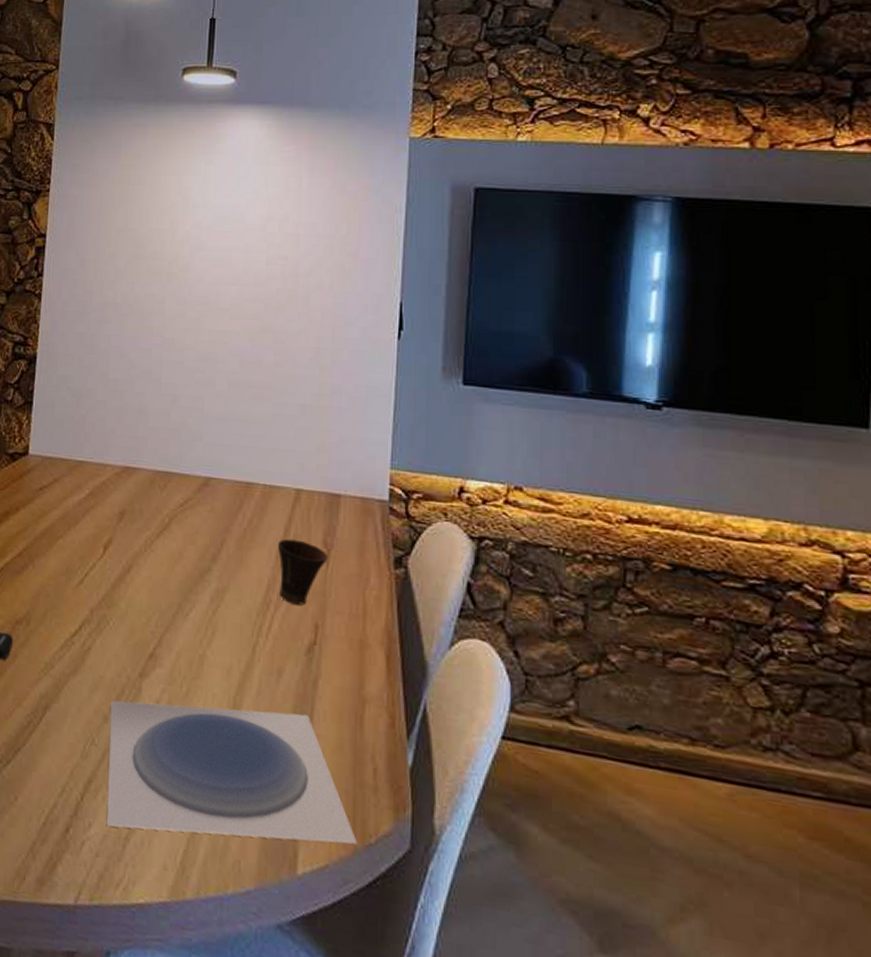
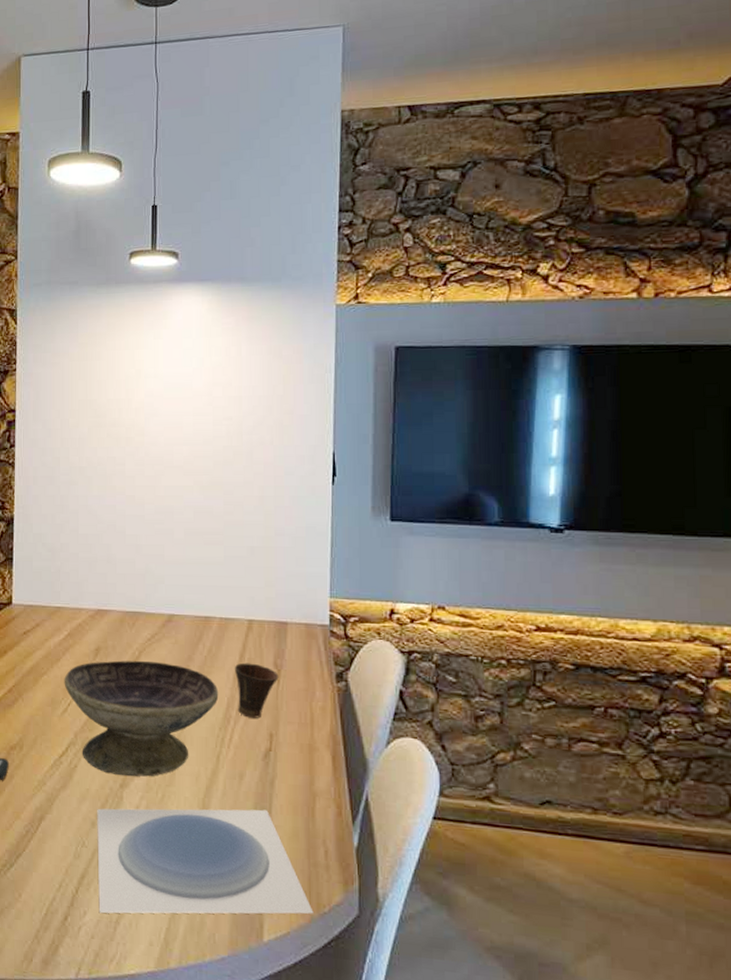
decorative bowl: none [81,527,258,666] -> present [64,660,219,777]

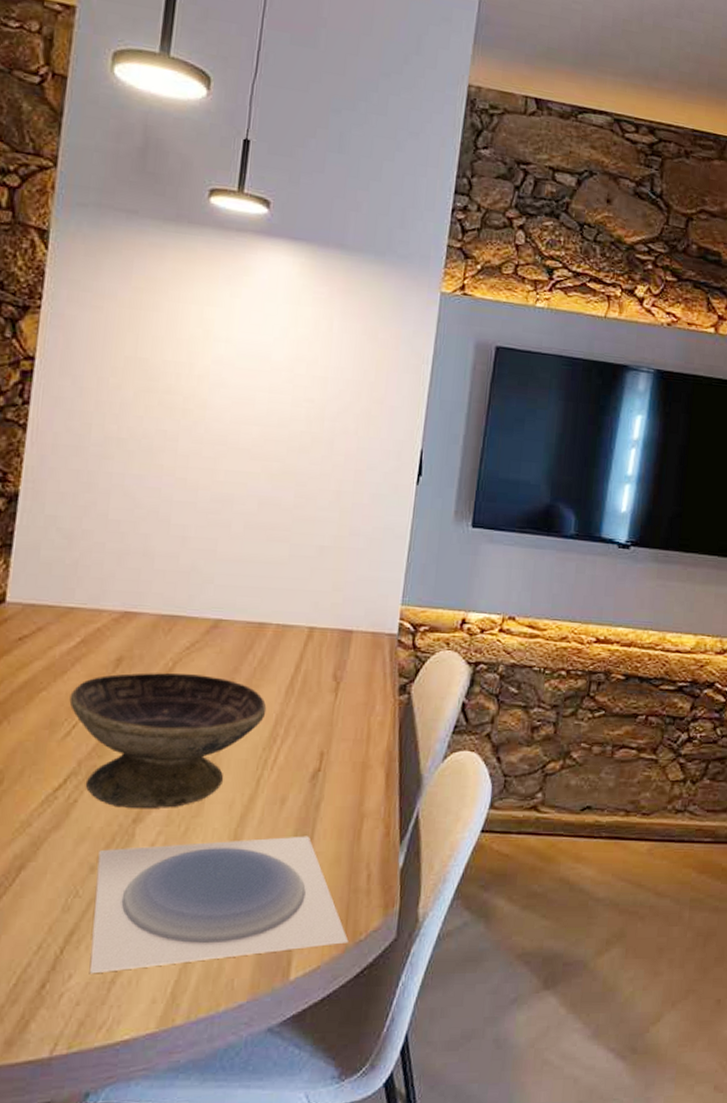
cup: present [234,662,279,718] -> none [287,674,337,736]

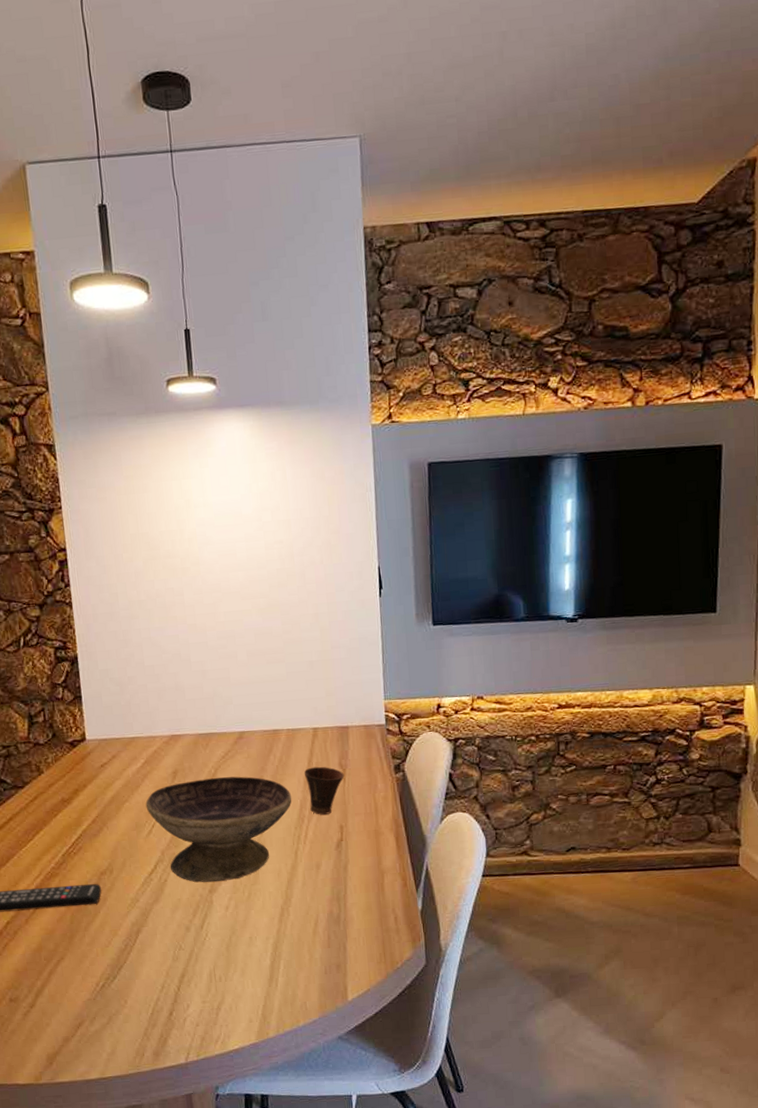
plate: present [89,836,349,974] -> none [190,891,389,1004]
cup: none [287,674,337,736] -> present [303,766,345,815]

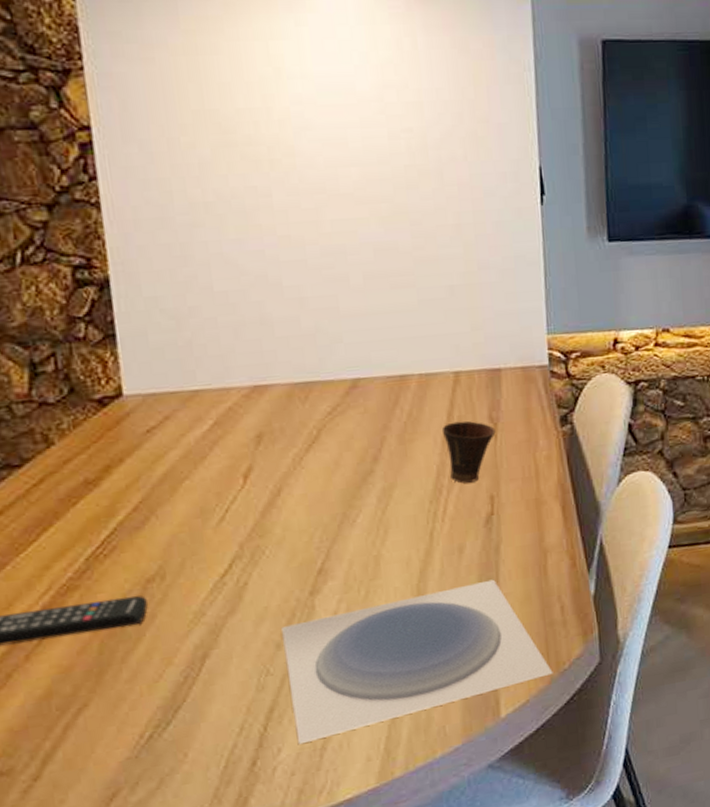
decorative bowl: present [145,776,292,883] -> none [215,437,426,583]
plate: none [190,891,389,1004] -> present [282,579,553,745]

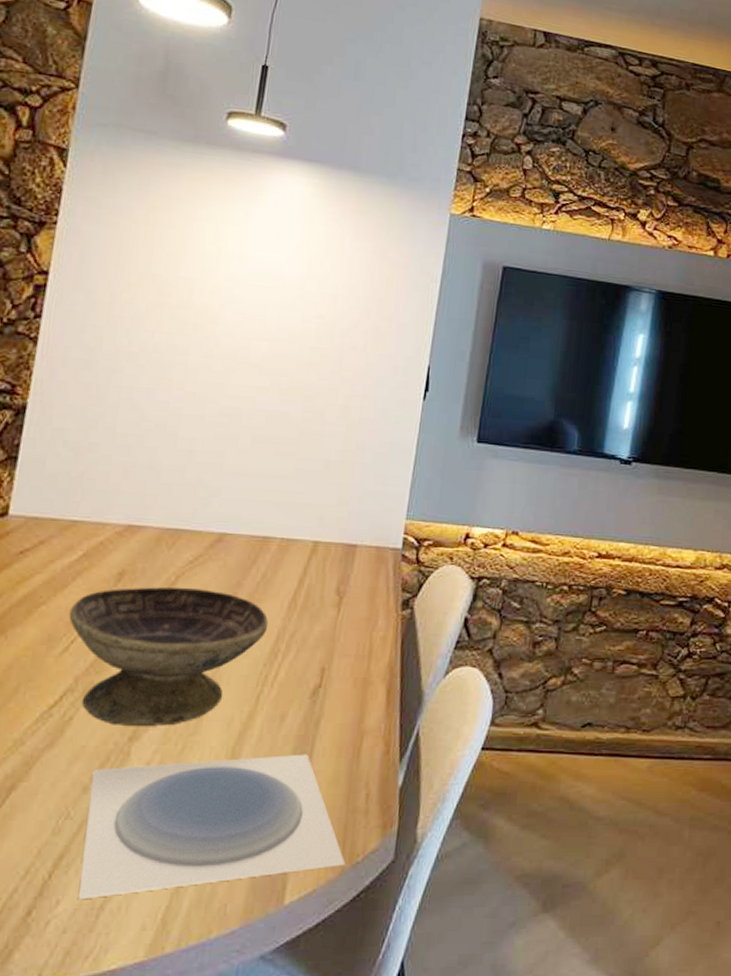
decorative bowl: none [215,437,426,583] -> present [68,587,269,727]
cup: present [441,420,496,484] -> none [288,589,340,652]

